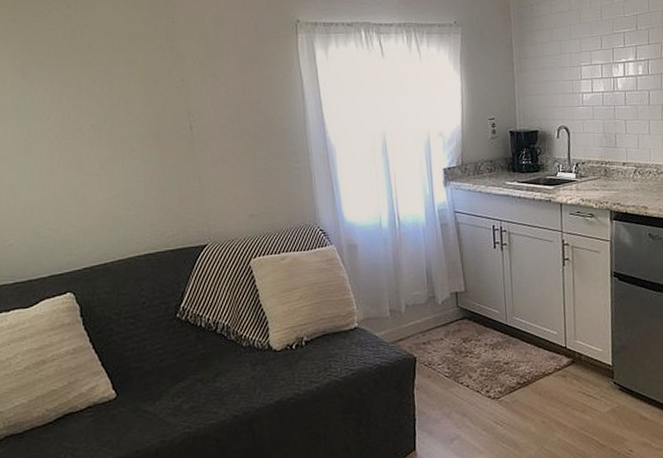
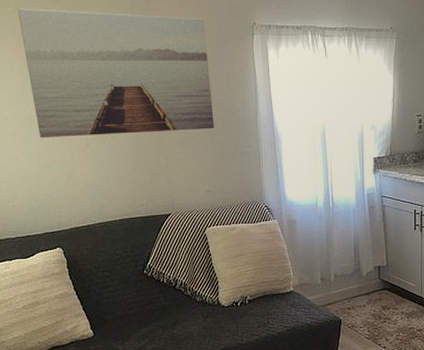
wall art: none [9,8,255,162] -> present [17,8,214,138]

